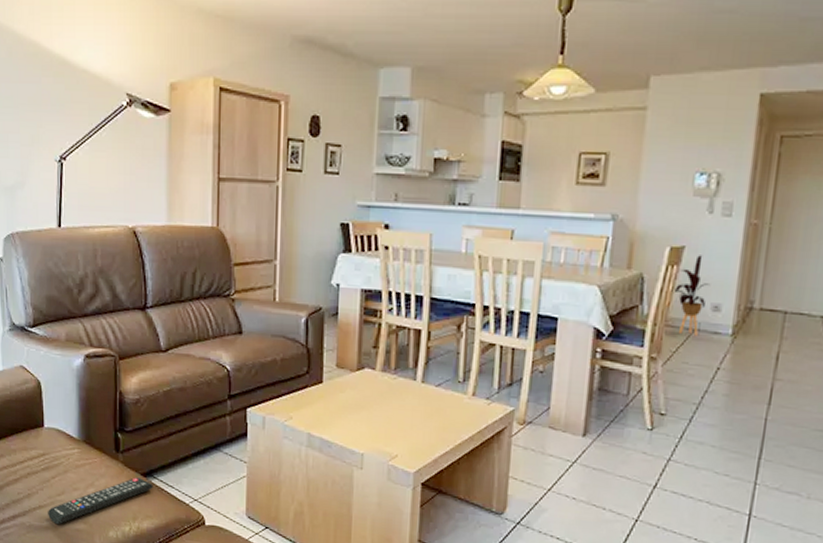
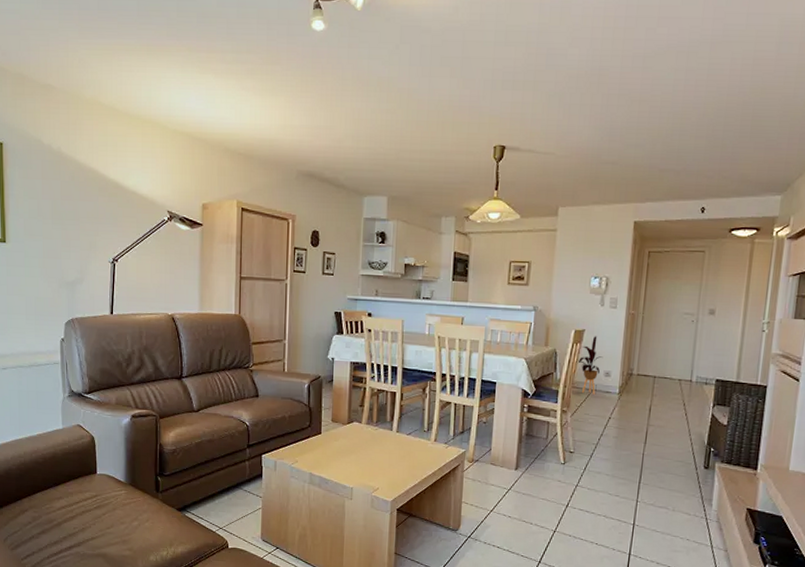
remote control: present [48,476,153,525] -> none [99,511,187,553]

